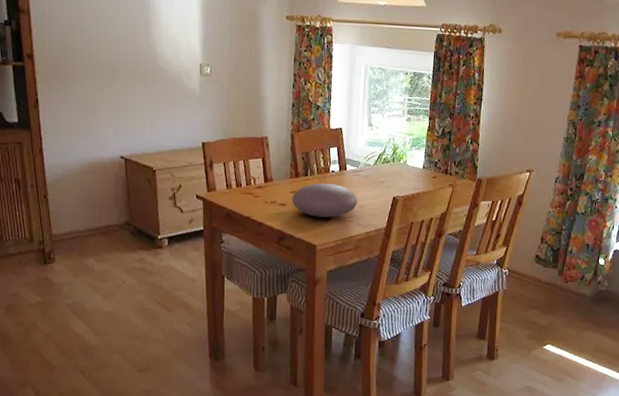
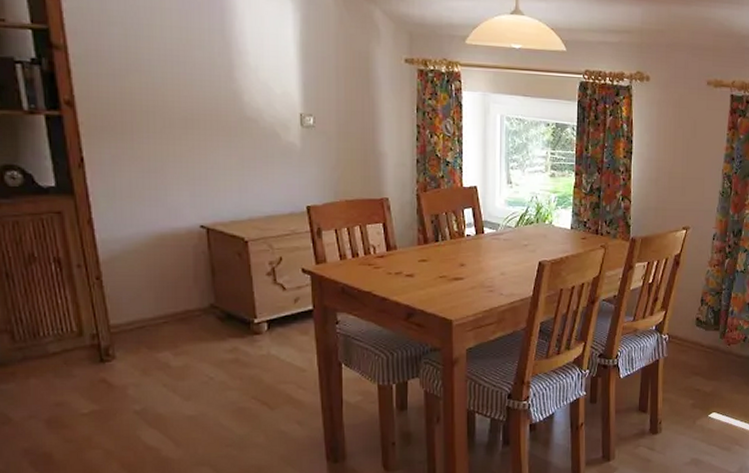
decorative bowl: present [292,183,358,218] -> none [421,250,499,288]

